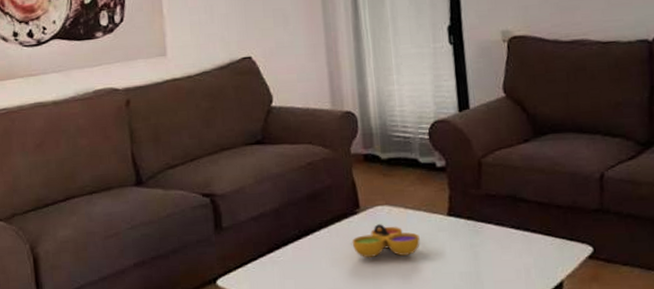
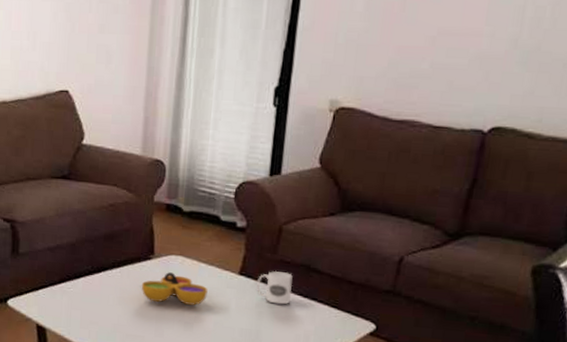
mug: none [467,206,504,241] -> present [256,270,293,305]

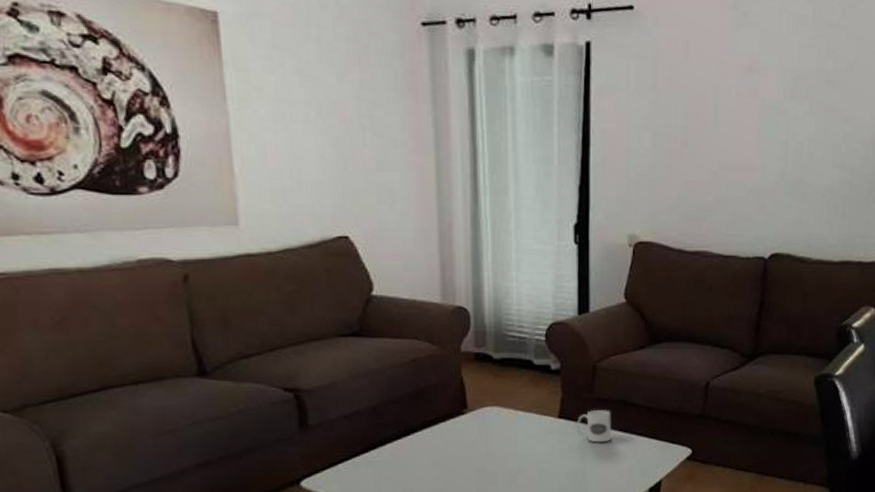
decorative bowl: present [141,272,208,305] -> none [457,425,528,458]

